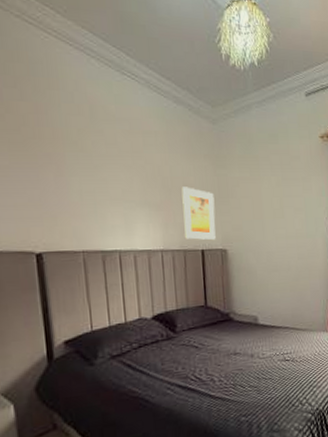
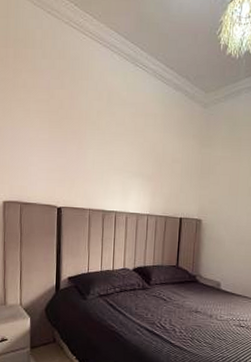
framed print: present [181,187,216,241] -> none [167,162,197,211]

